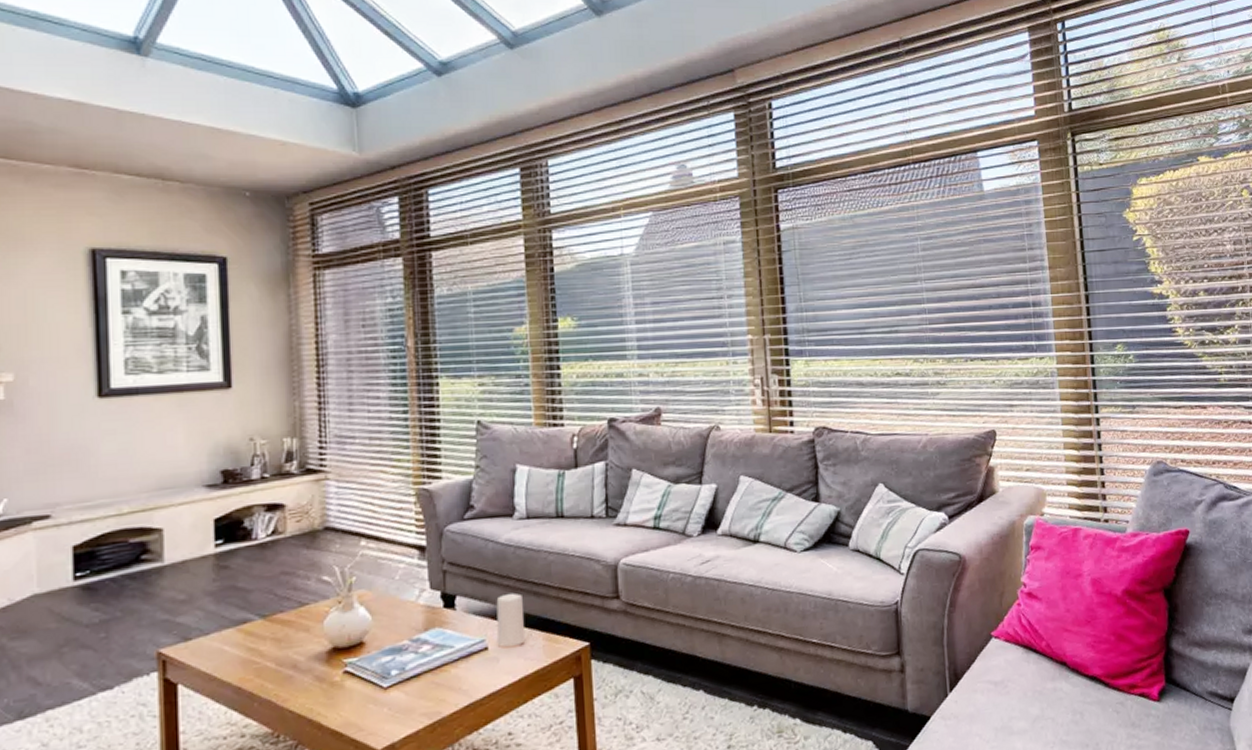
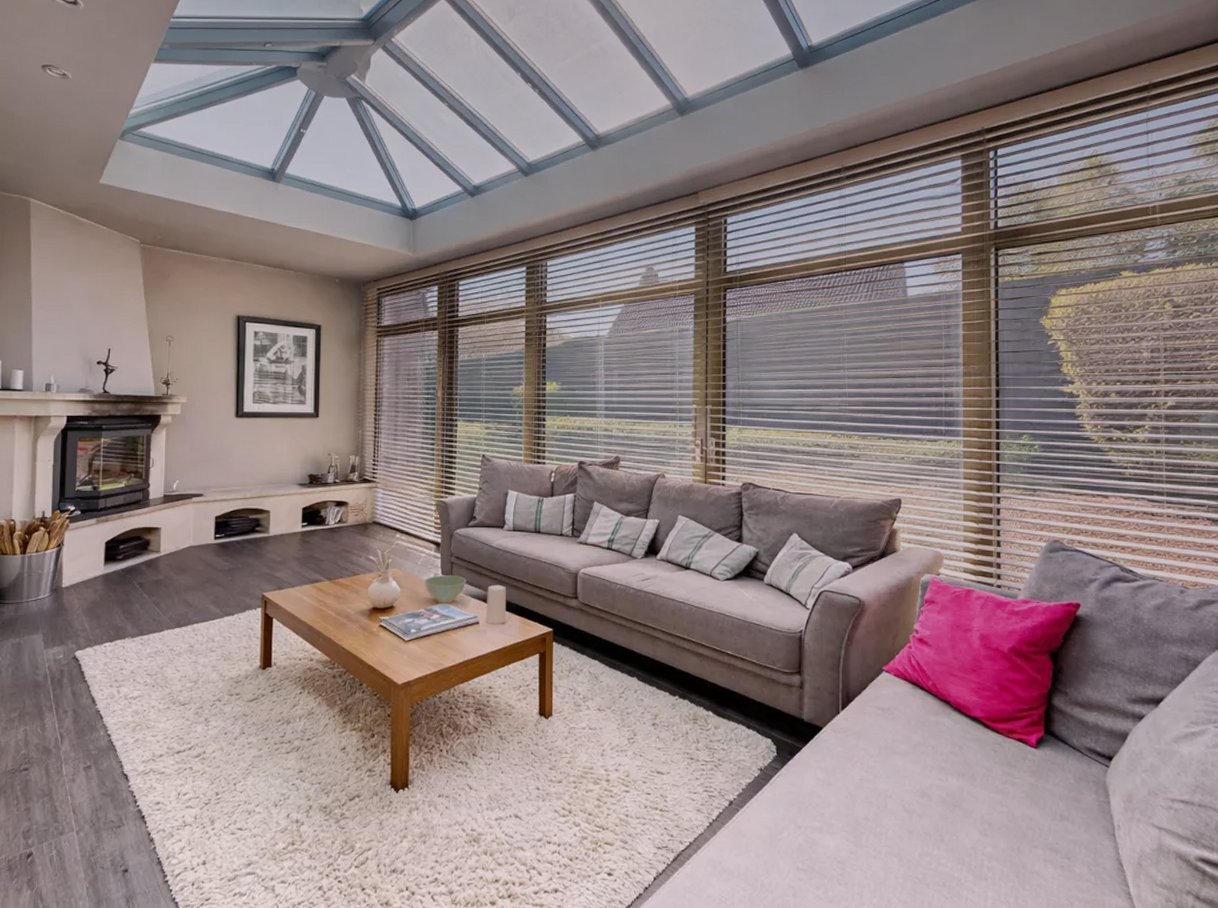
bowl: none [405,588,466,631] -> present [424,575,466,605]

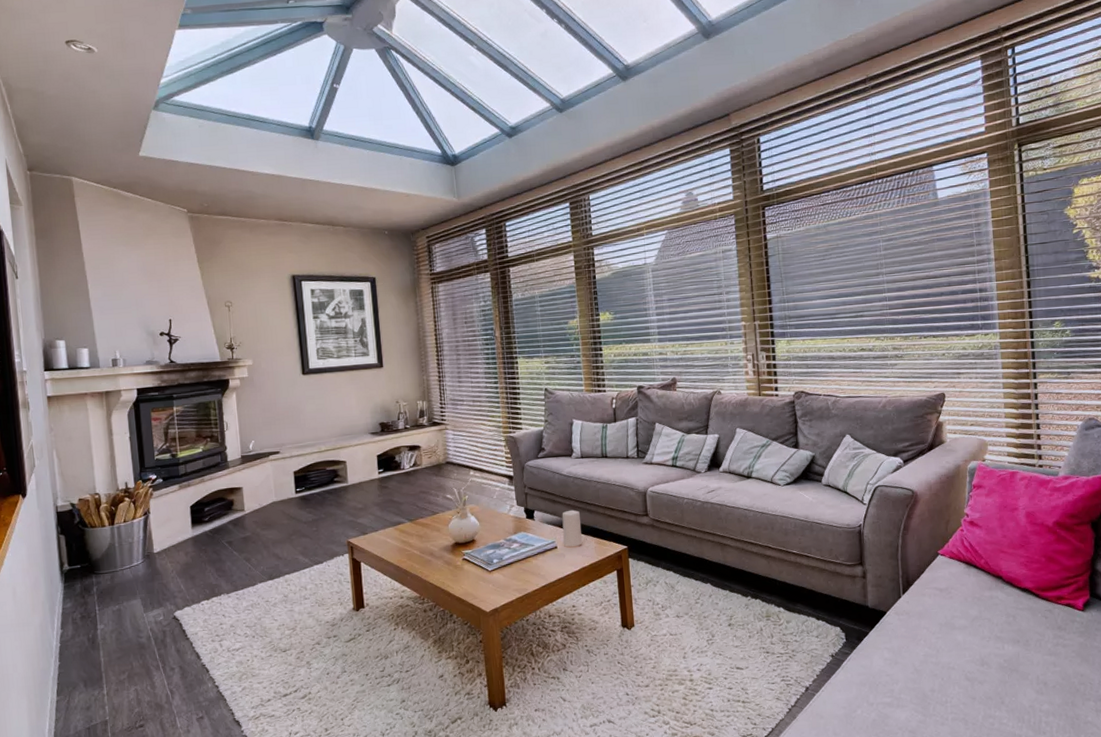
bowl: present [424,575,466,605] -> none [501,505,541,534]

